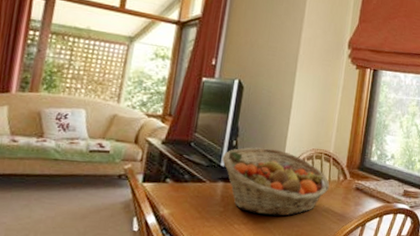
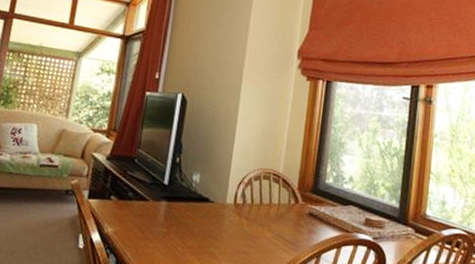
fruit basket: present [221,147,330,216] -> none [165,165,280,241]

